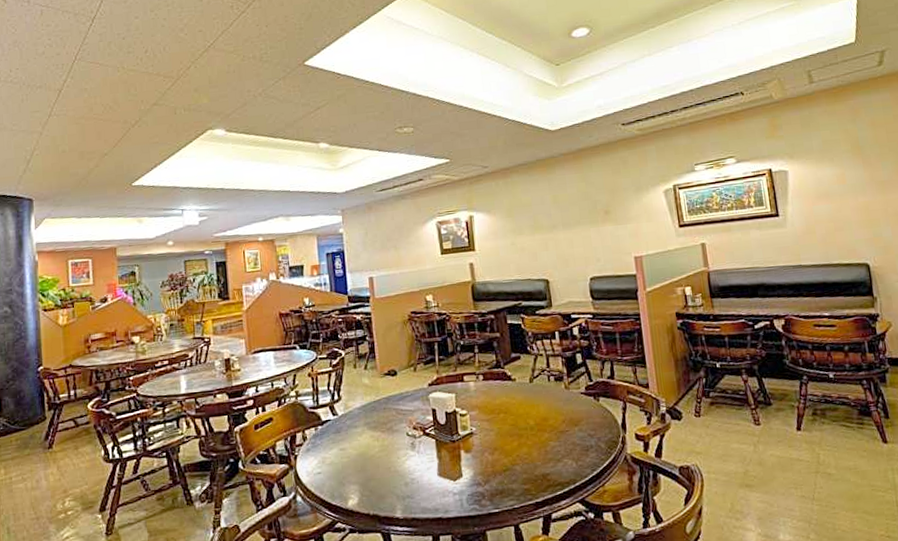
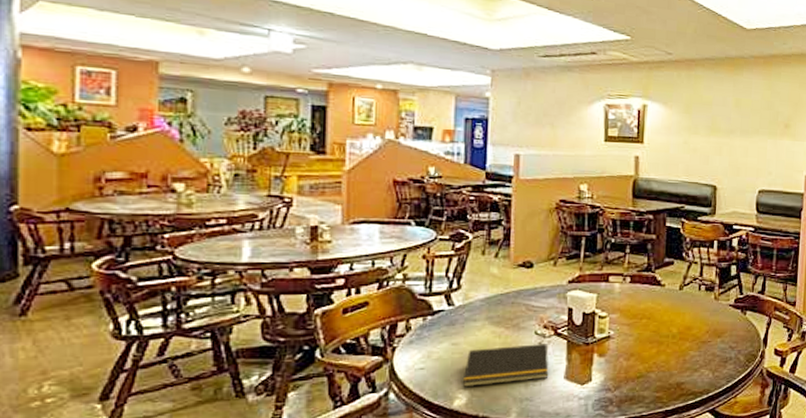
notepad: none [353,444,424,488] -> present [463,344,549,387]

